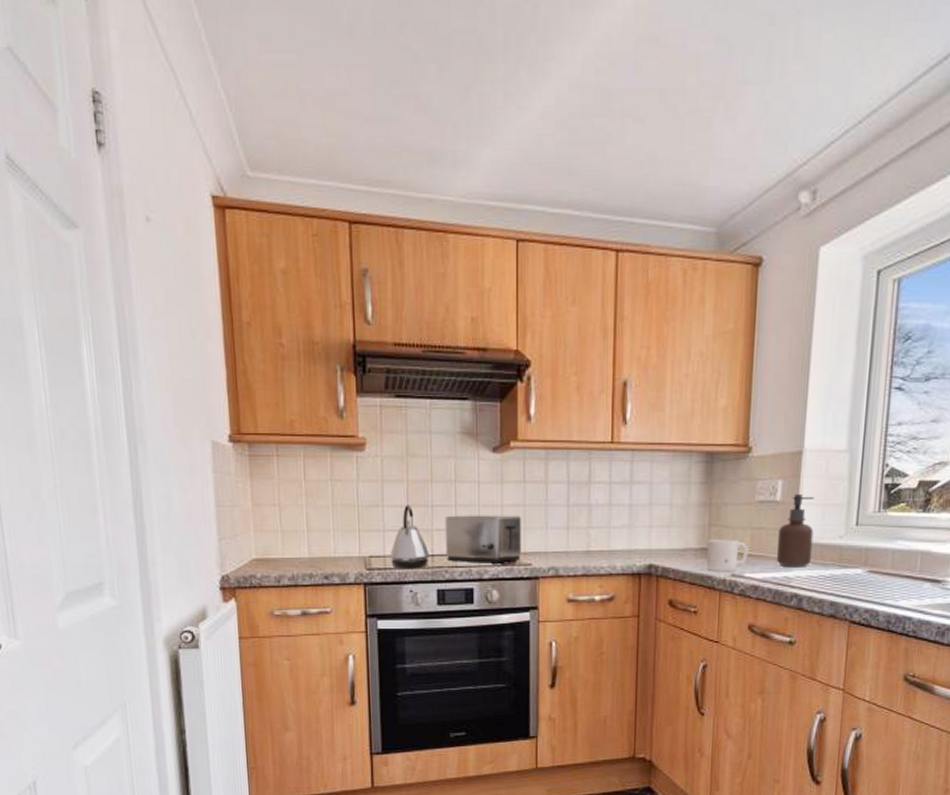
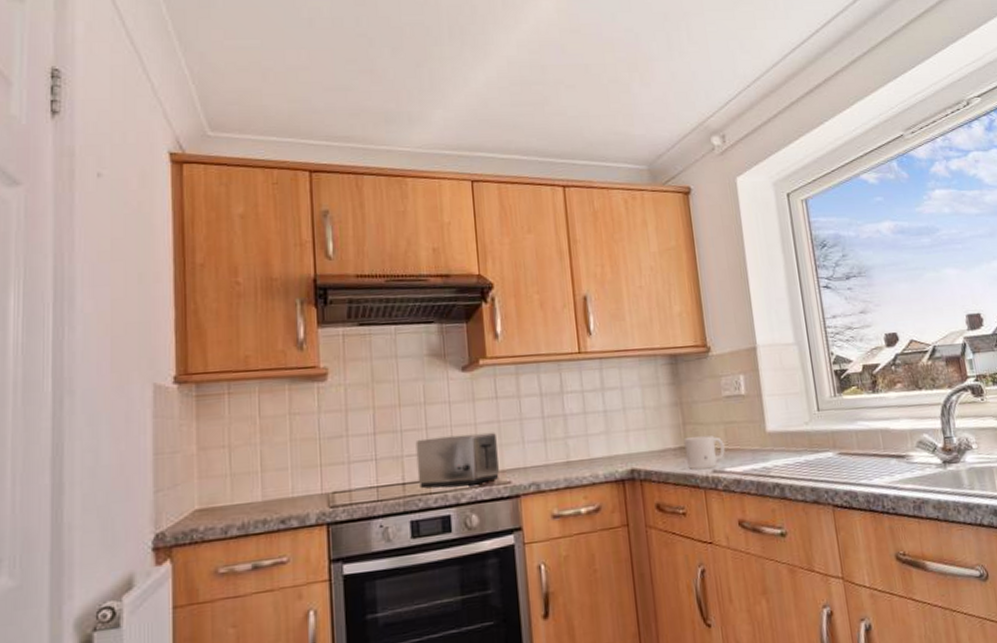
kettle: present [389,505,430,569] -> none [355,432,401,503]
soap dispenser: present [776,494,814,568] -> none [749,387,785,458]

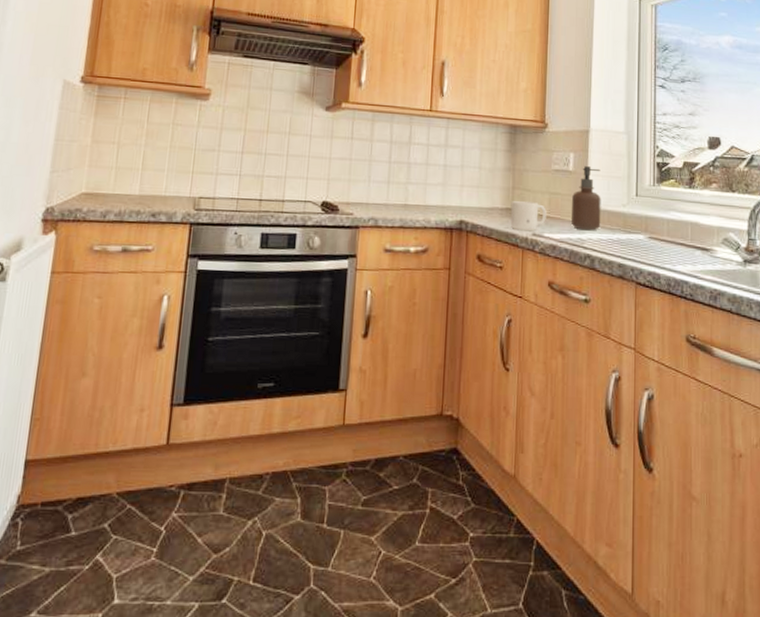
toaster: present [415,432,499,489] -> none [273,163,347,212]
soap dispenser: none [749,387,785,458] -> present [570,166,601,231]

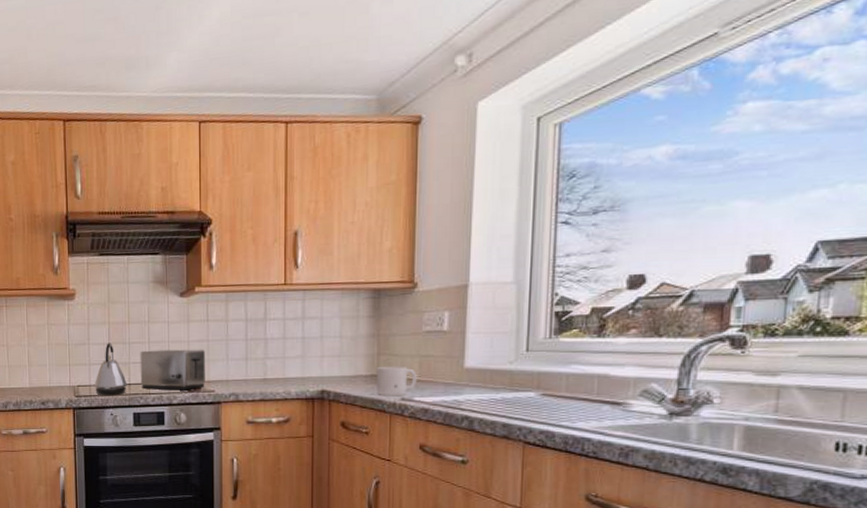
kettle: none [219,151,258,212] -> present [94,343,127,396]
toaster: none [273,163,347,212] -> present [140,349,205,391]
soap dispenser: present [570,166,601,231] -> none [445,324,483,392]

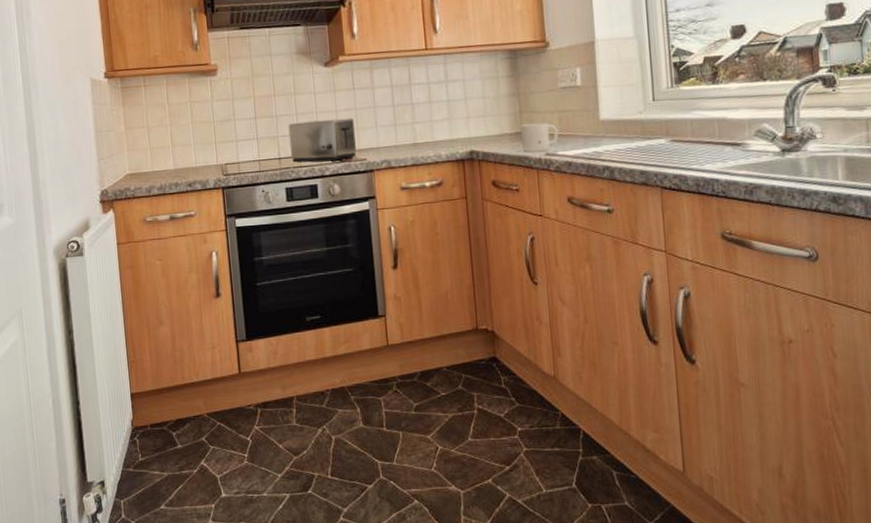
kettle: present [94,343,127,396] -> none [242,117,277,173]

